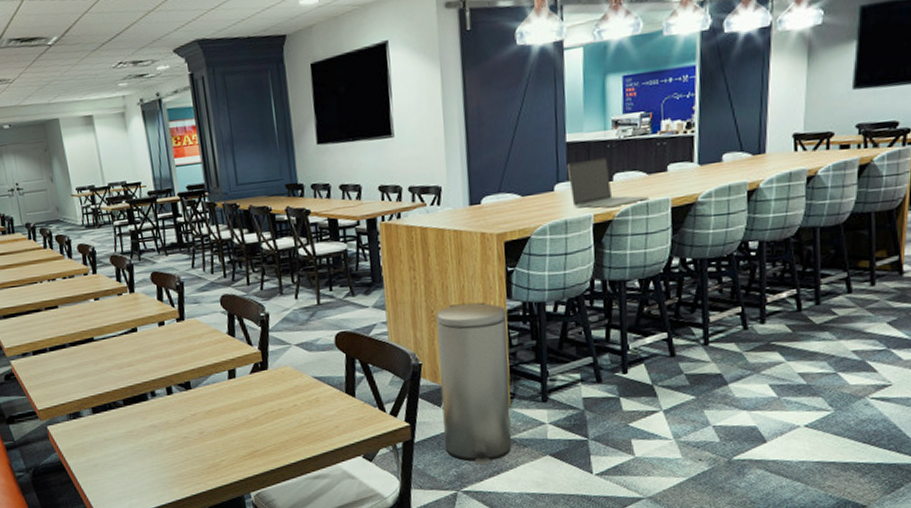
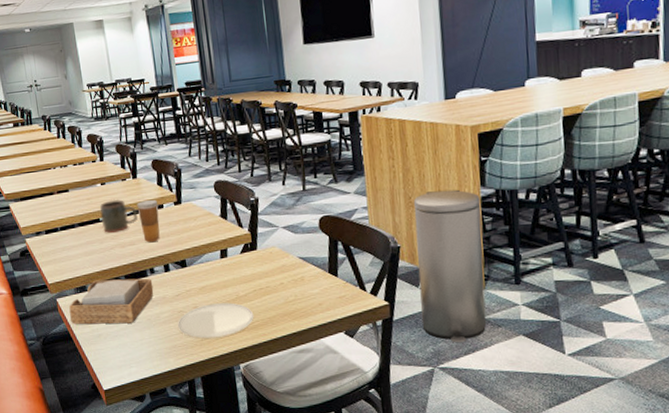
napkin holder: none [61,402,156,454] -> present [69,278,154,325]
mug: none [93,315,137,353] -> present [99,199,138,233]
beverage cup: none [135,316,162,364] -> present [136,199,160,243]
plate: none [181,427,266,467] -> present [177,302,254,340]
laptop: present [566,157,648,208] -> none [537,55,615,102]

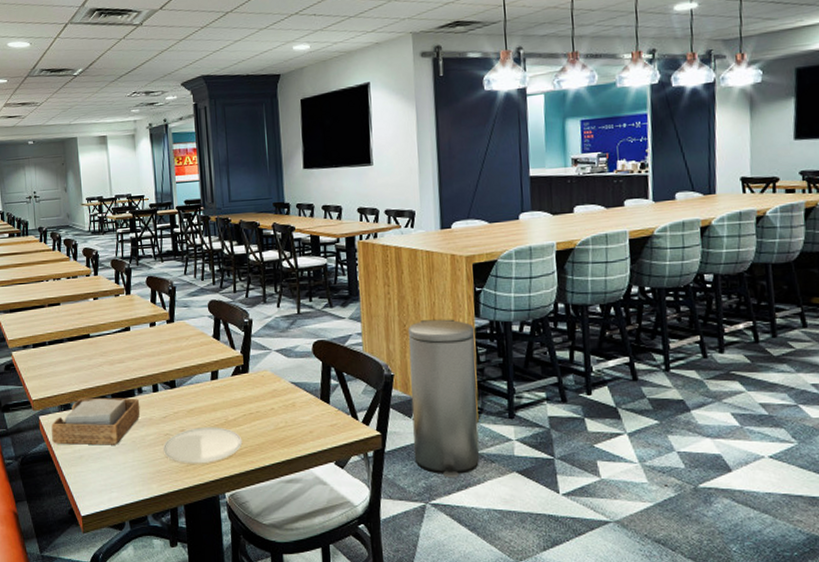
mug: present [99,199,138,233] -> none [90,314,129,349]
beverage cup: present [136,199,160,243] -> none [128,316,151,361]

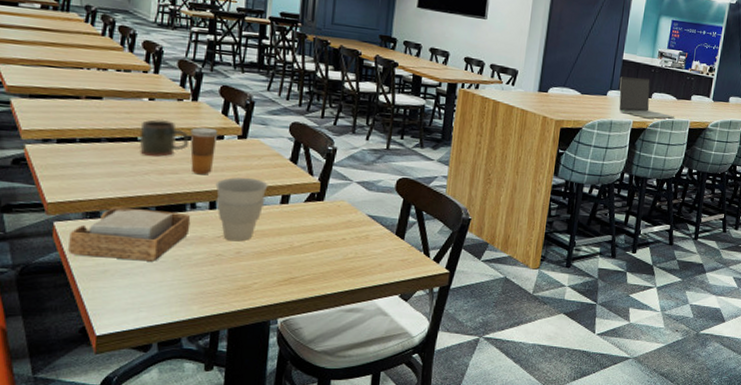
mug: none [90,314,129,349] -> present [138,119,190,157]
beverage cup: none [128,316,151,361] -> present [190,127,218,175]
cup: none [155,358,198,420] -> present [215,177,268,242]
plate: present [162,427,243,465] -> none [211,250,306,289]
pedal bin: present [407,319,480,478] -> none [476,172,552,316]
laptop: none [530,191,607,237] -> present [618,76,674,119]

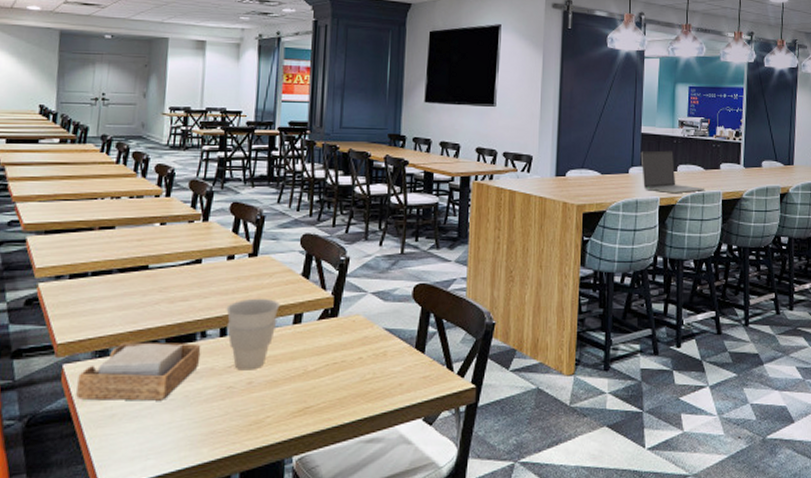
mug: present [138,119,190,157] -> none [149,243,200,284]
beverage cup: present [190,127,218,175] -> none [200,248,229,300]

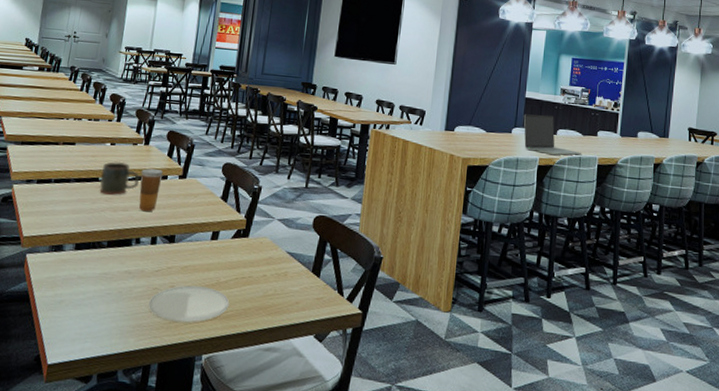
napkin holder: present [76,342,201,401] -> none [34,240,135,294]
mug: none [149,243,200,284] -> present [99,161,140,195]
beverage cup: none [200,248,229,300] -> present [139,168,164,212]
plate: none [222,378,321,424] -> present [148,285,230,324]
cup: present [226,298,280,371] -> none [157,214,201,276]

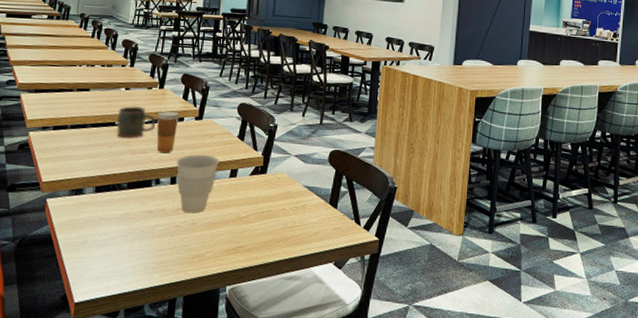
plate: present [148,285,230,324] -> none [170,221,251,258]
cup: none [157,214,201,276] -> present [176,154,219,213]
laptop: present [523,114,581,156] -> none [528,46,583,85]

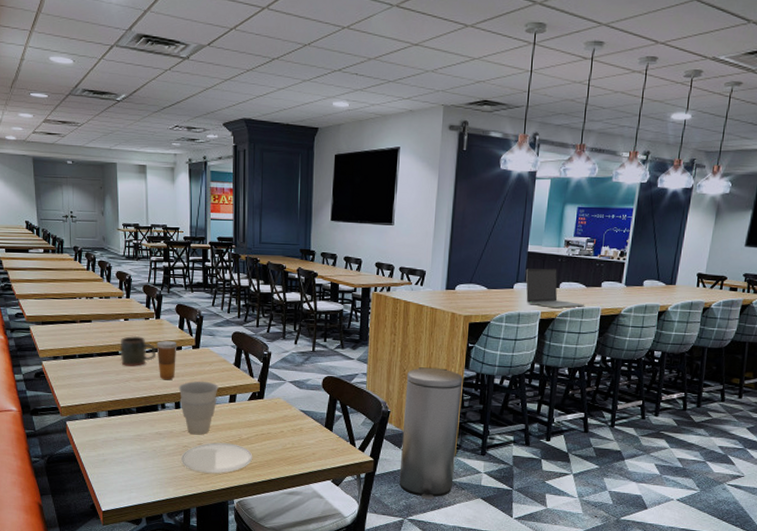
plate: none [170,221,251,258] -> present [180,442,253,475]
pedal bin: none [405,141,470,283] -> present [399,367,463,500]
laptop: none [528,46,583,85] -> present [525,268,584,309]

